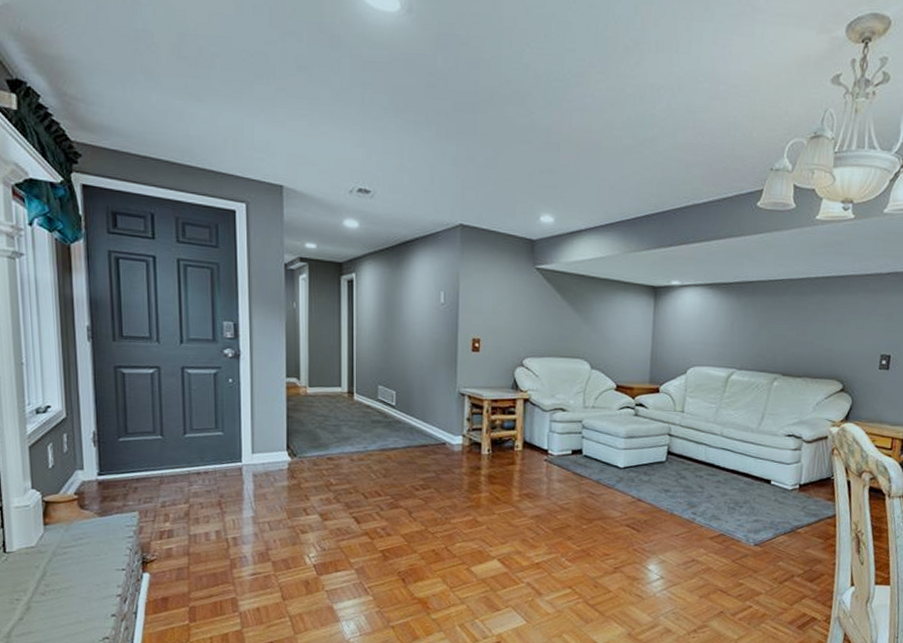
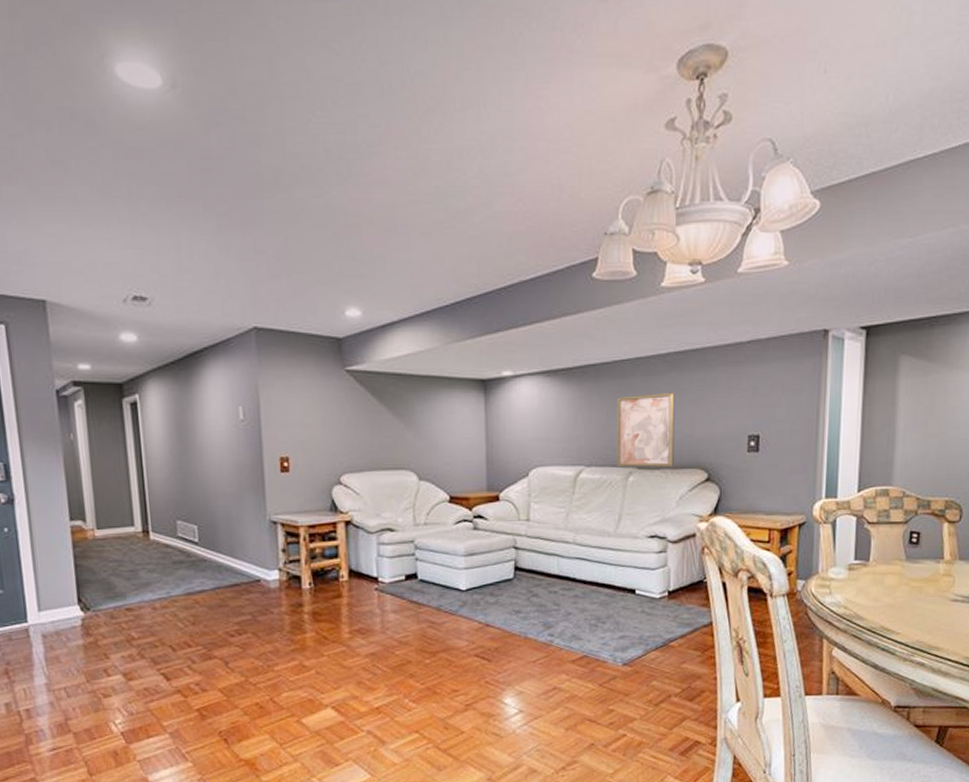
wall art: none [764,311,820,376] -> present [617,392,675,467]

